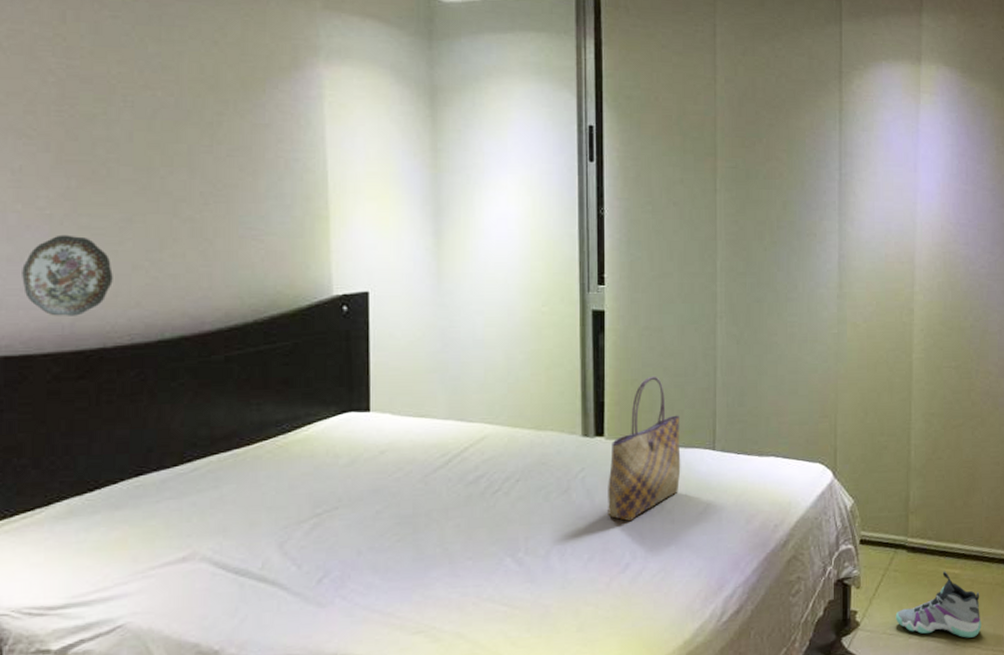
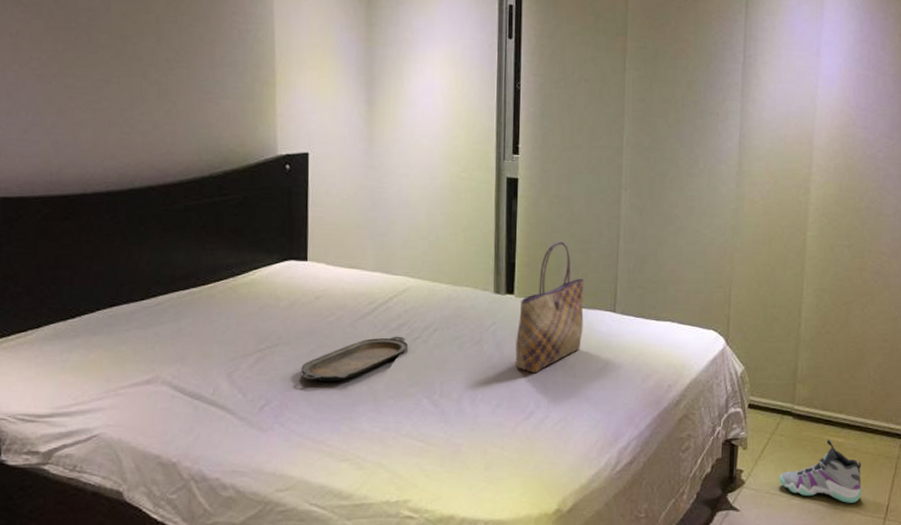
decorative plate: present [22,234,113,316] -> none [18,92,92,165]
serving tray: none [365,489,487,547] -> present [301,336,408,383]

